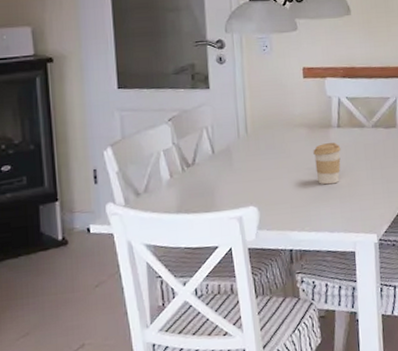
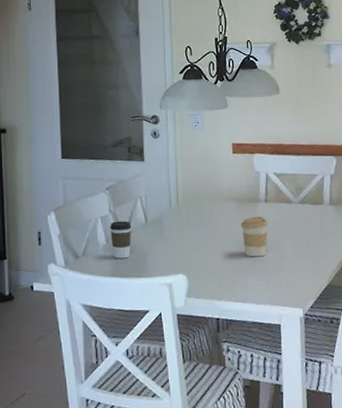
coffee cup: none [173,153,198,194] -> present [109,221,132,259]

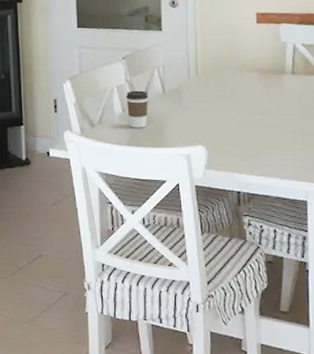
coffee cup: present [241,217,268,257] -> none [265,89,295,131]

